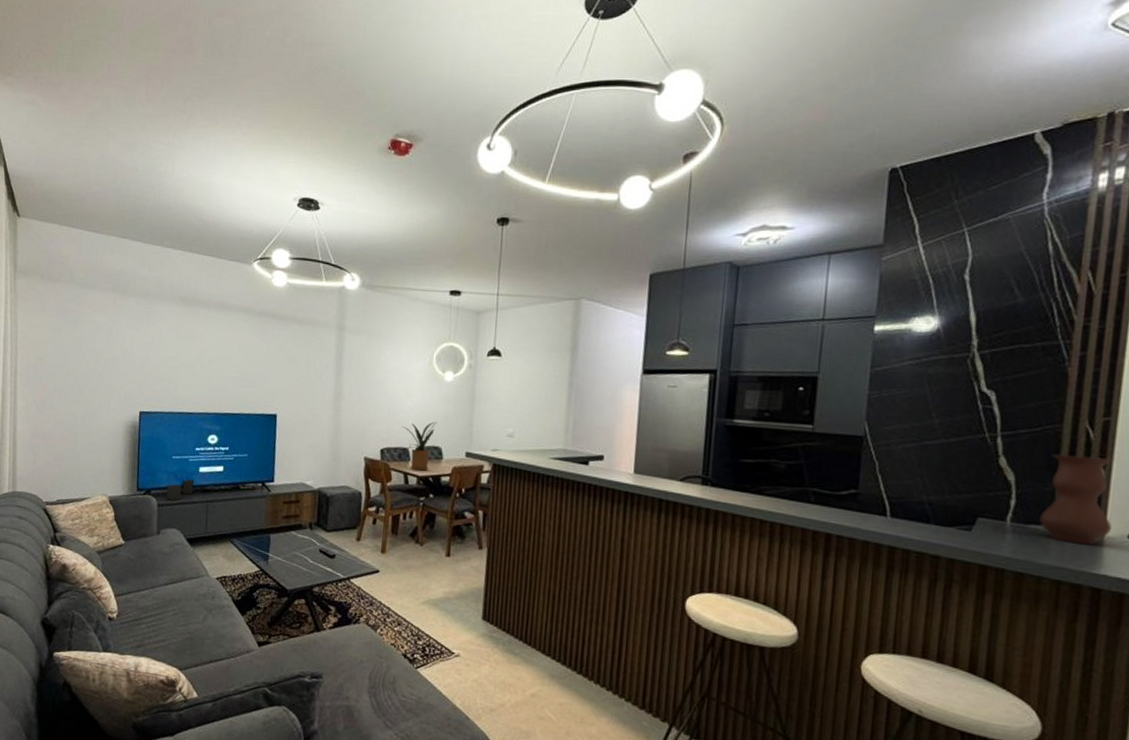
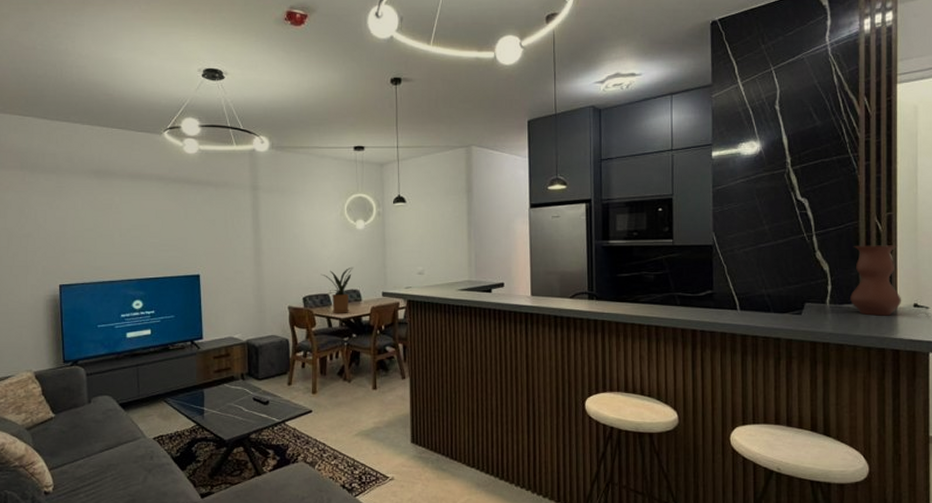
speaker: present [166,479,193,501] -> none [94,345,121,369]

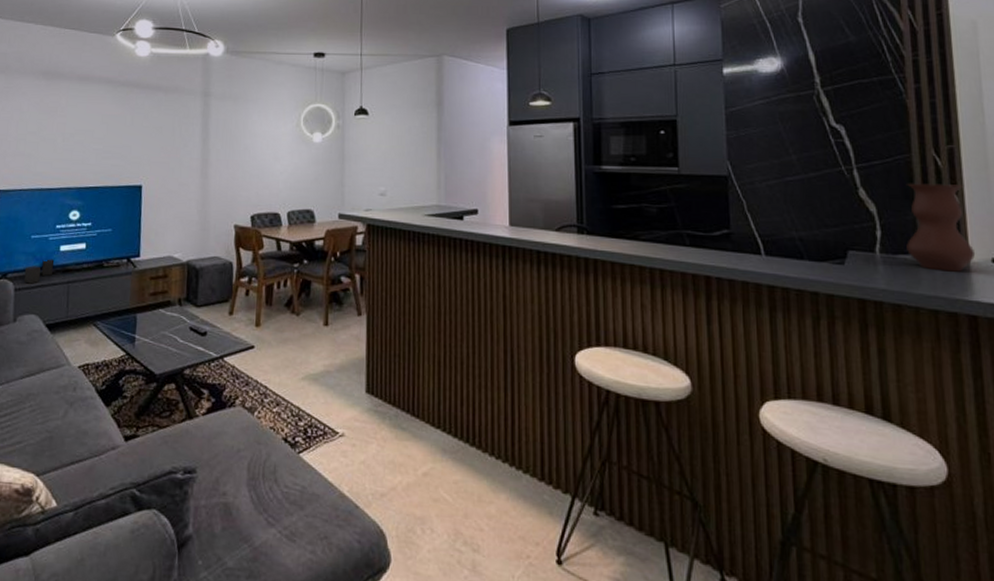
speaker: none [94,345,121,369] -> present [23,259,54,284]
house plant: present [320,267,353,314] -> none [271,183,308,237]

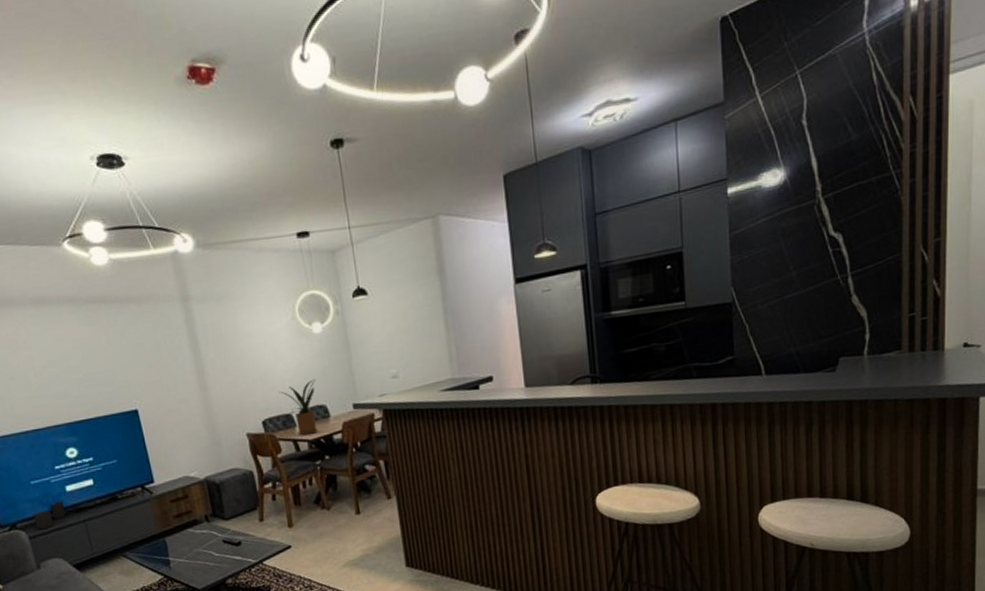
house plant: none [271,183,308,237] -> present [278,378,319,436]
vase: present [905,183,976,272] -> none [891,277,950,364]

